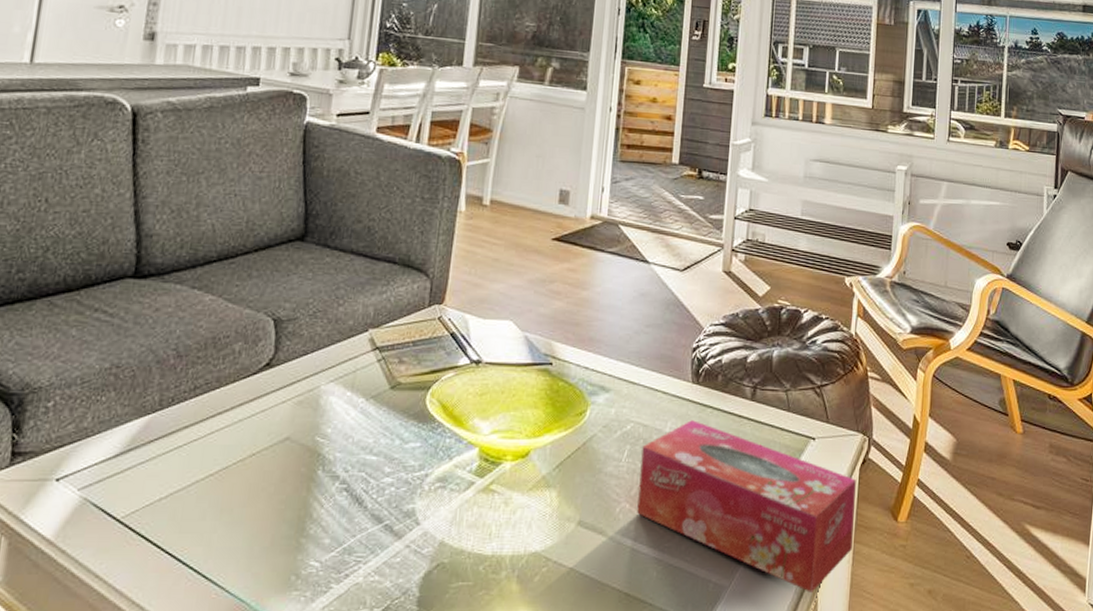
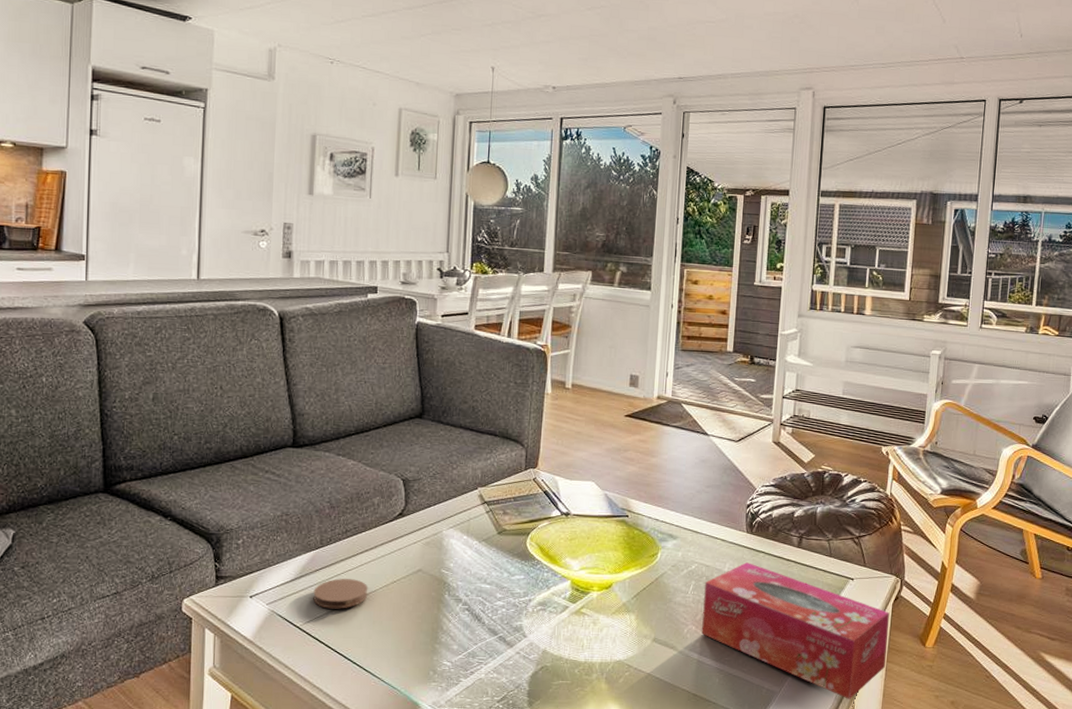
coaster: none [142,452,218,494] -> present [313,578,368,609]

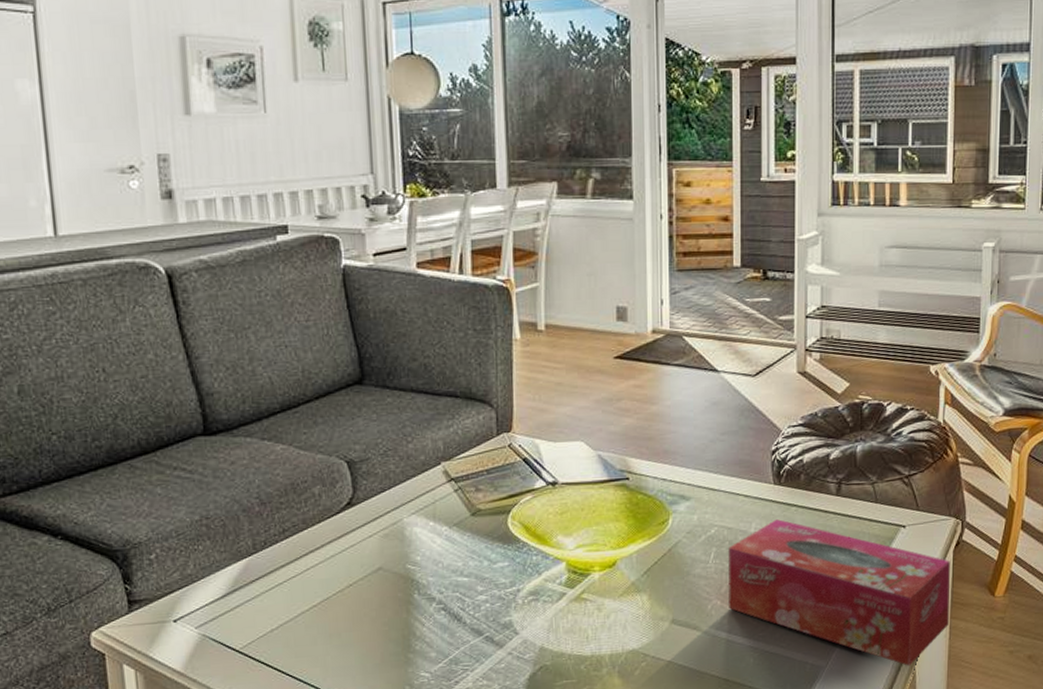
coaster: present [313,578,368,609] -> none [251,587,320,626]

